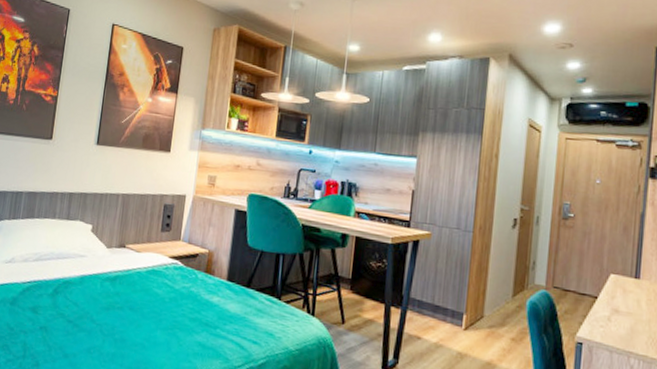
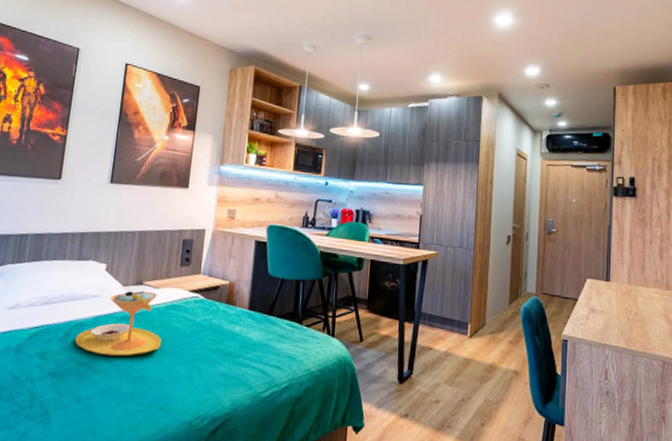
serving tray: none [63,253,142,318] -> present [75,290,161,356]

